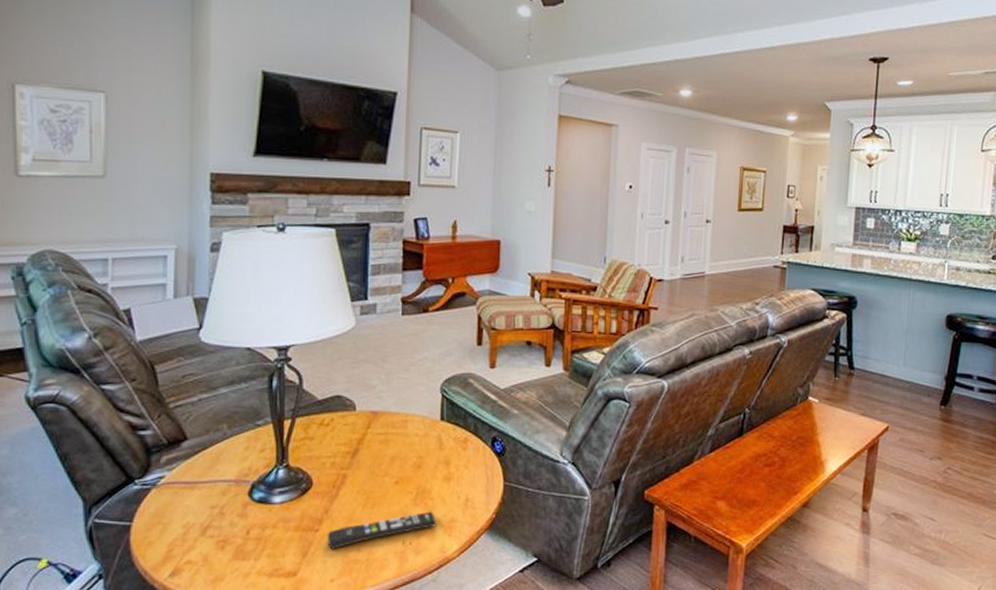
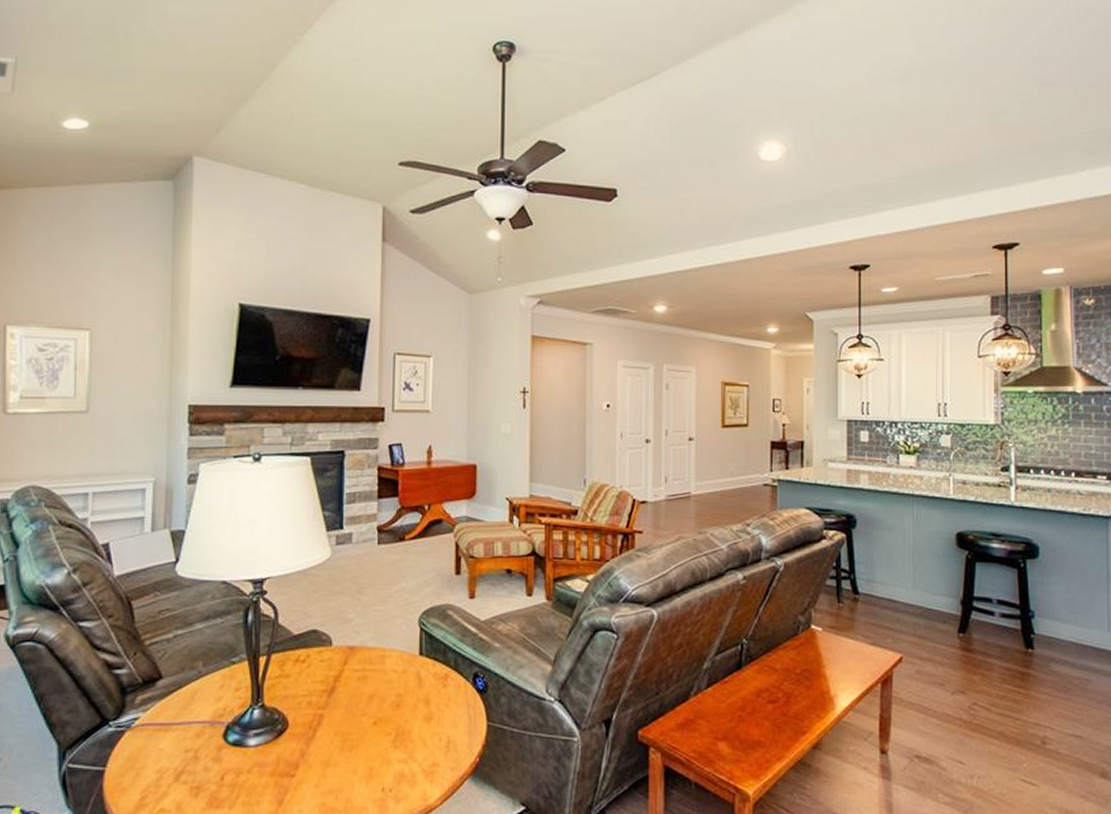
remote control: present [327,511,437,549] -> none [303,754,417,796]

